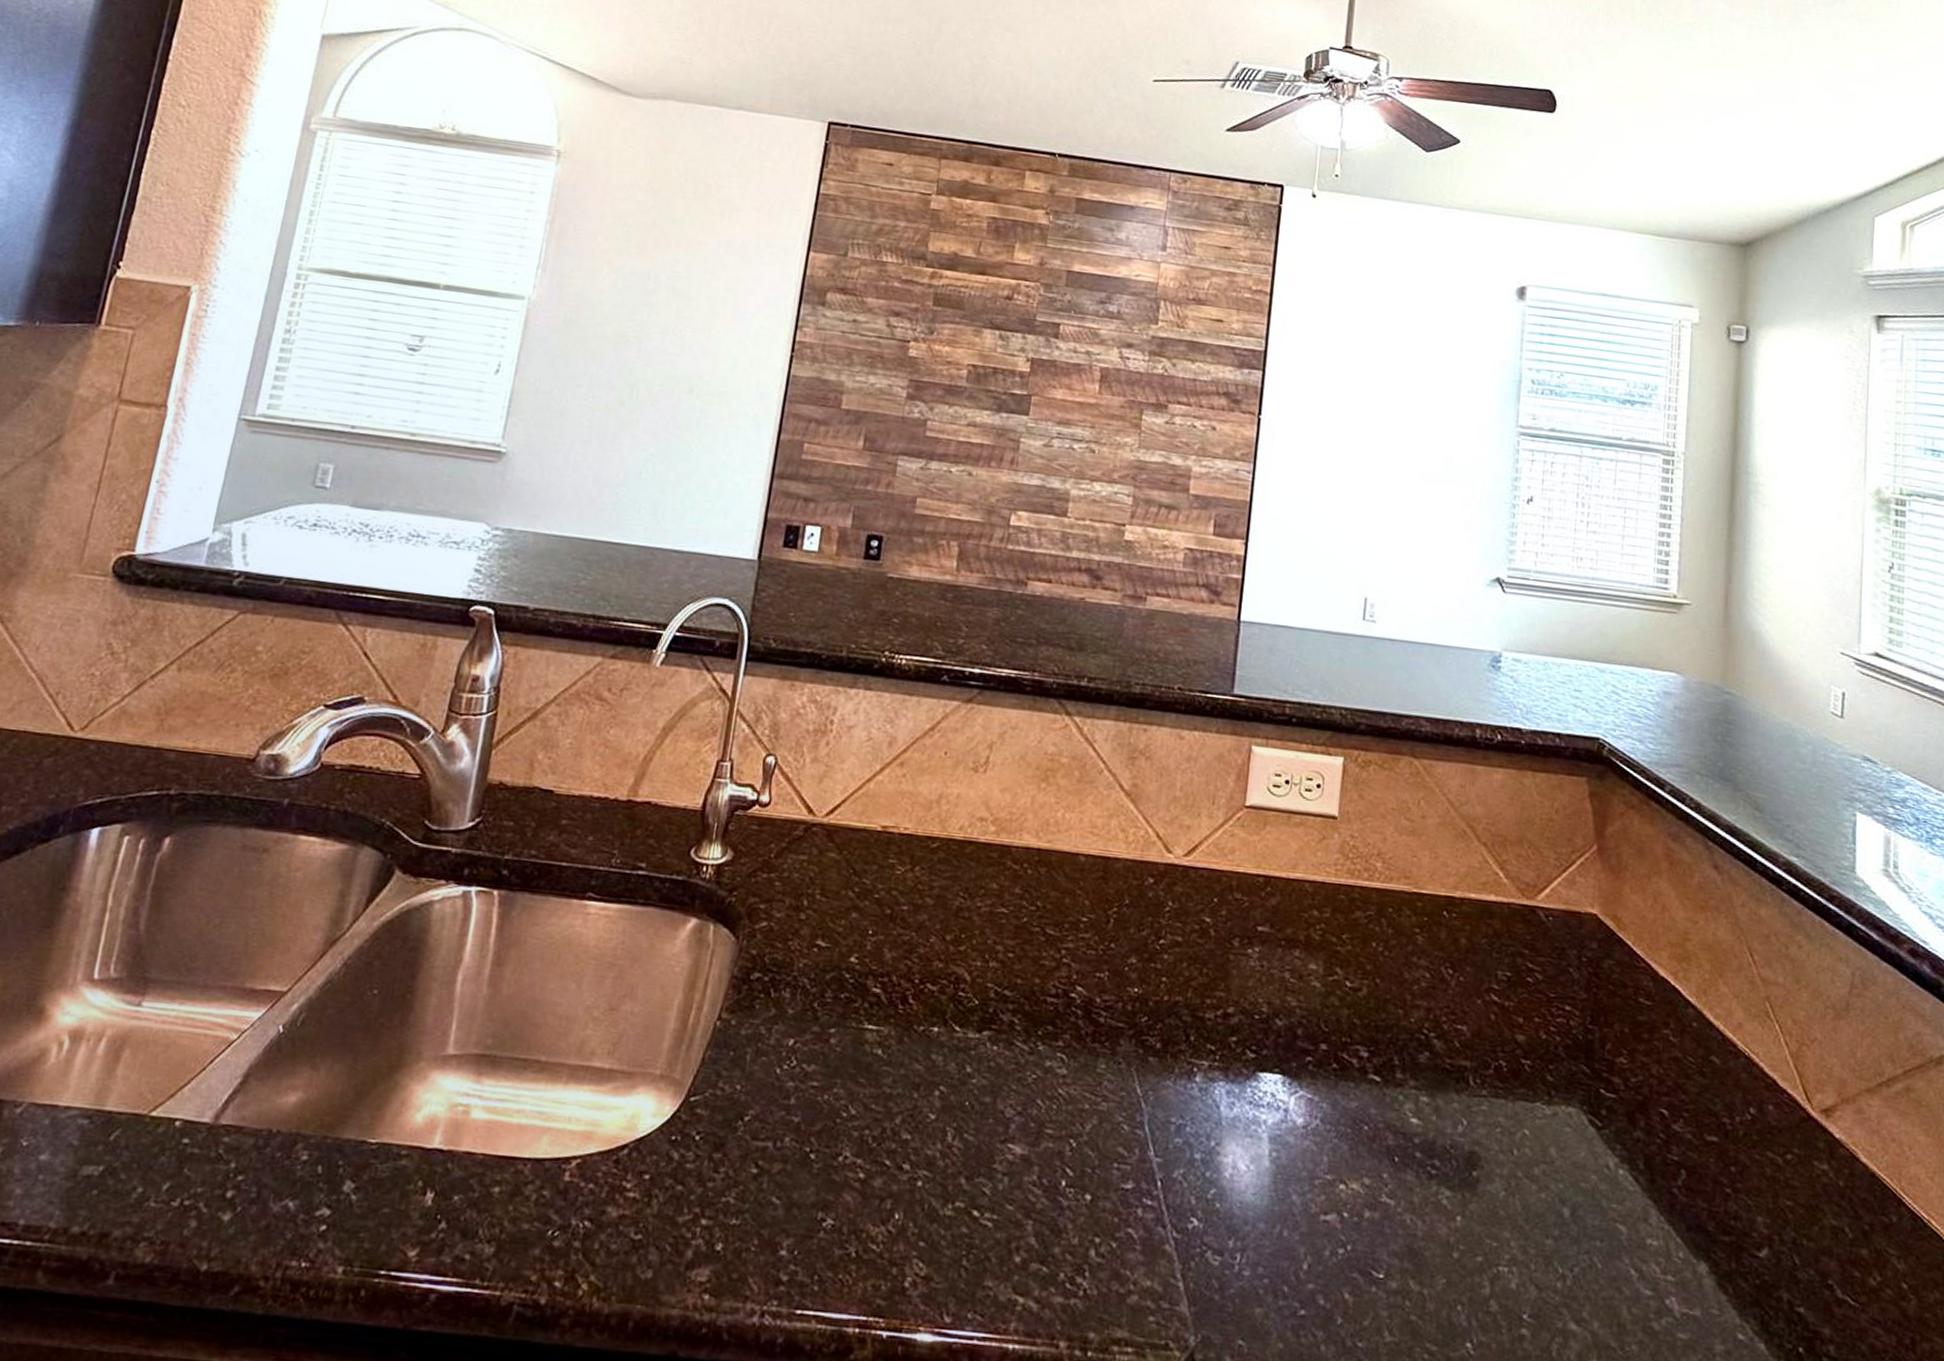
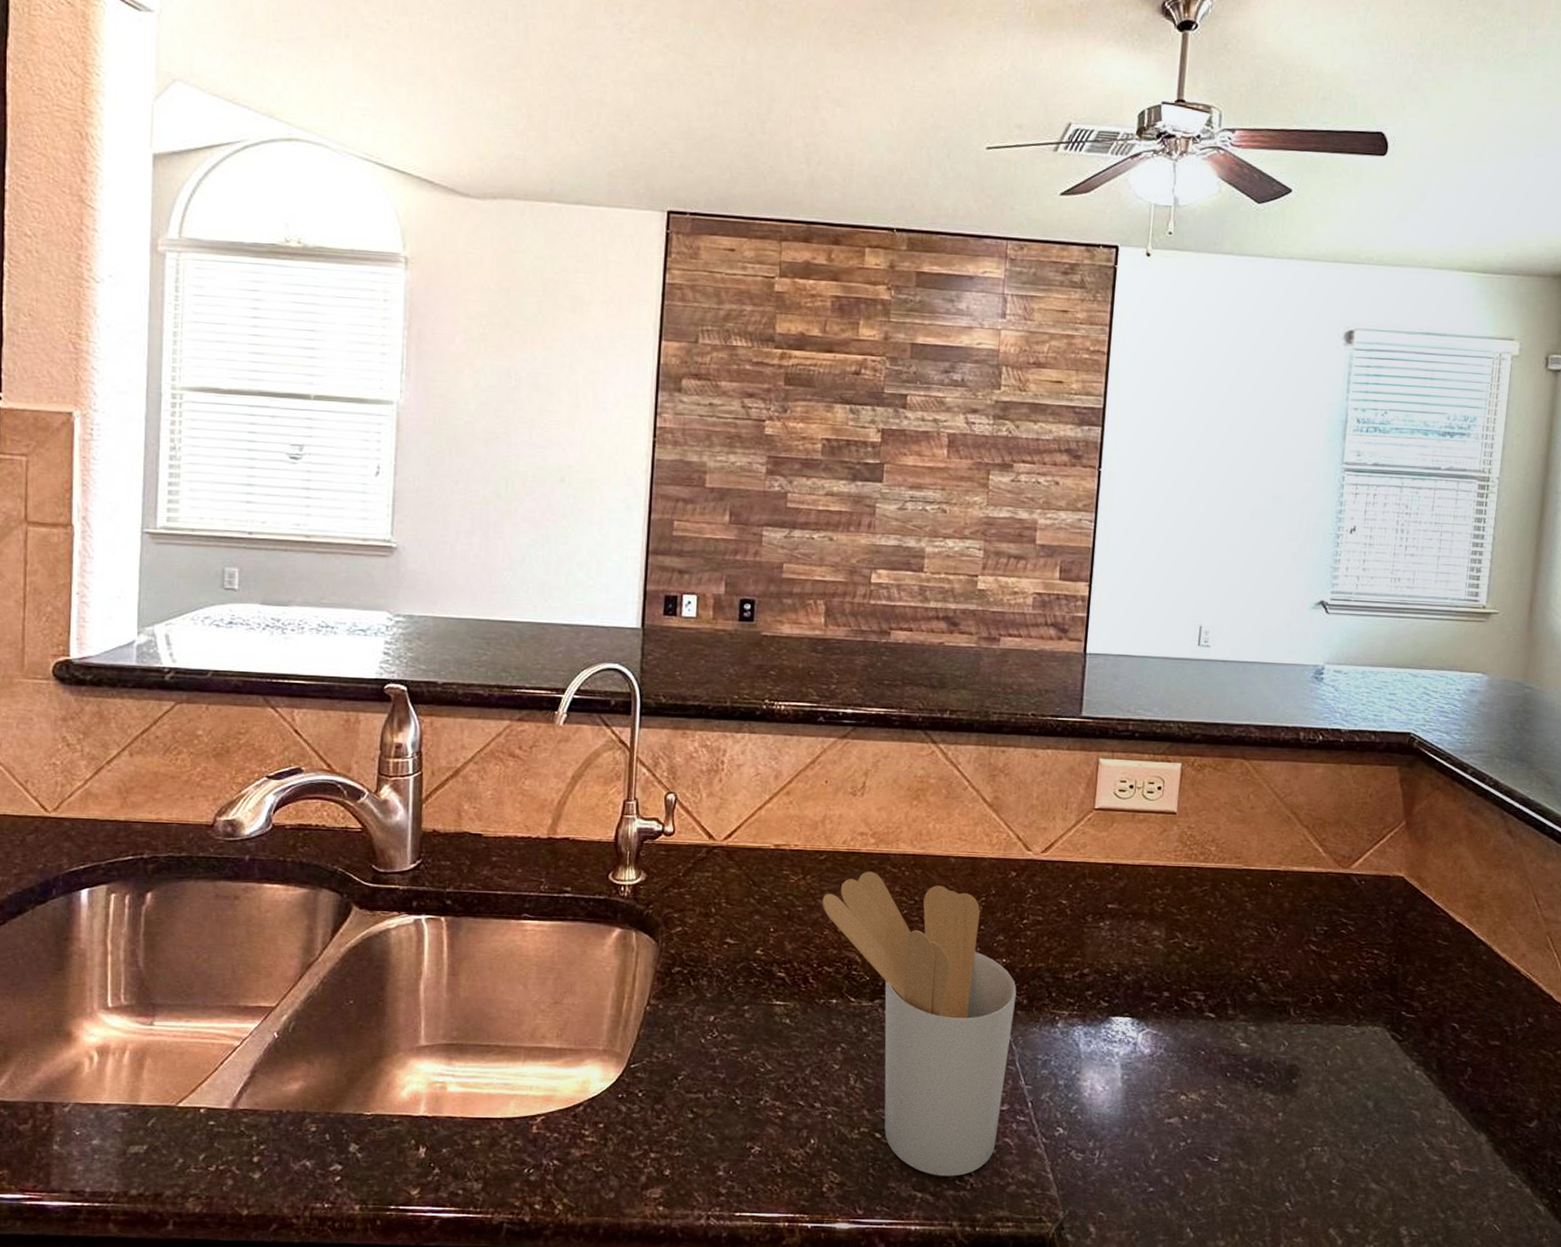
utensil holder: none [930,866,1150,1278] -> present [822,871,1017,1177]

